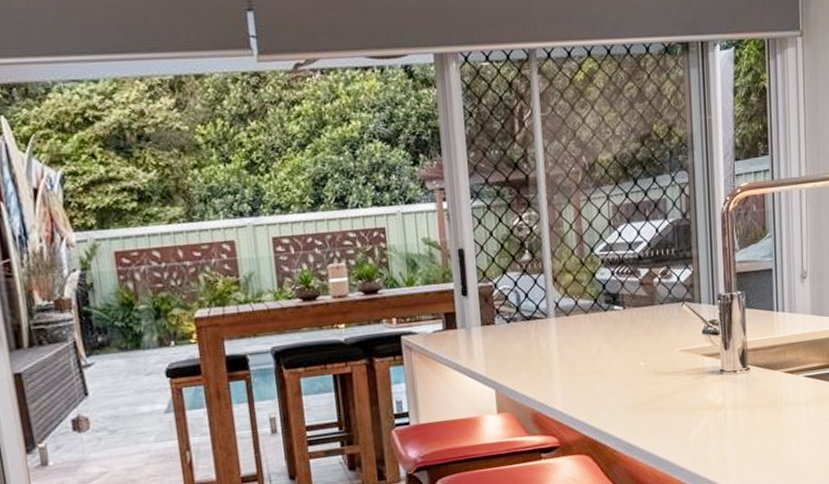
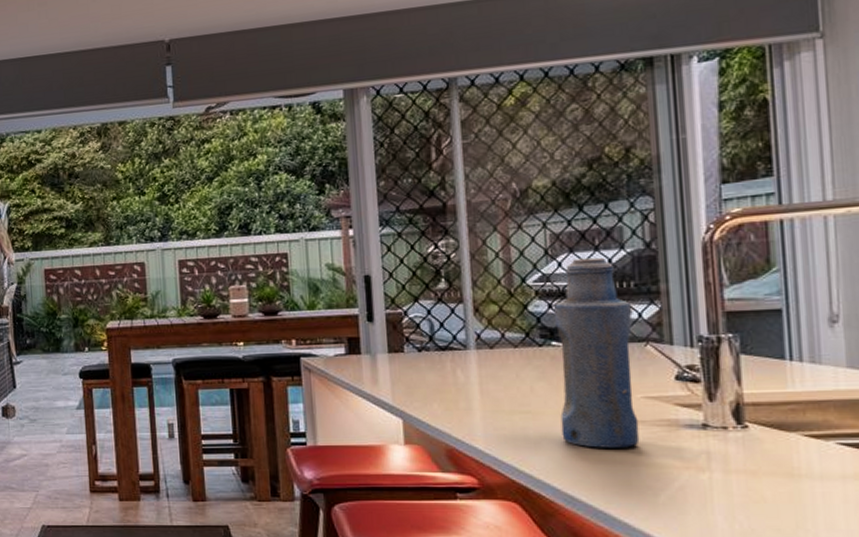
bottle: none [616,227,678,399] -> present [554,257,640,448]

